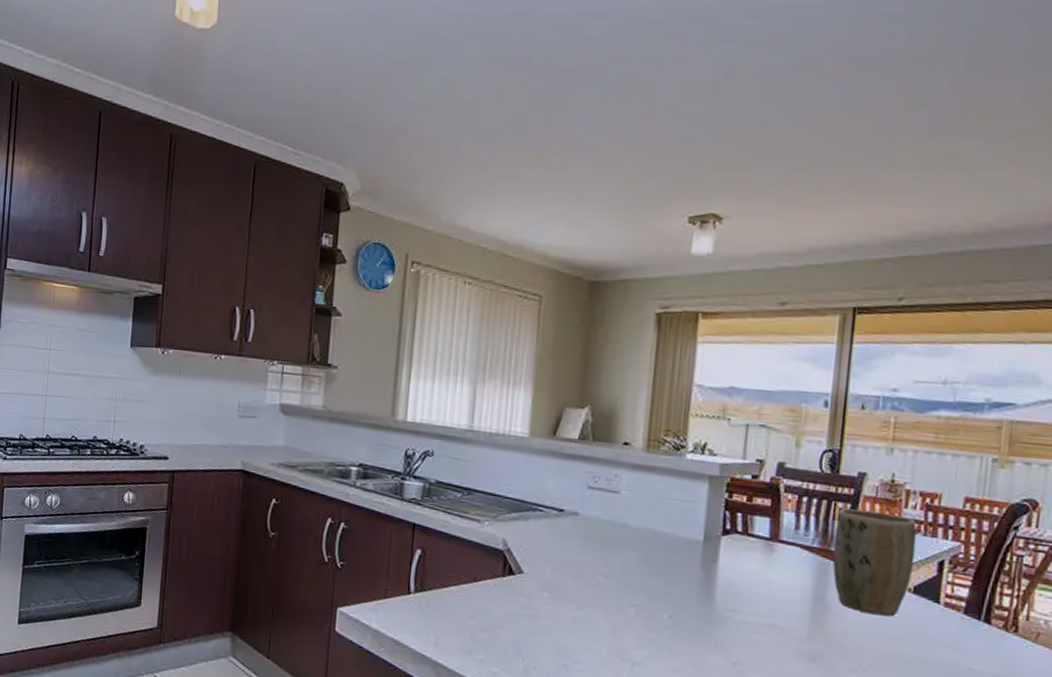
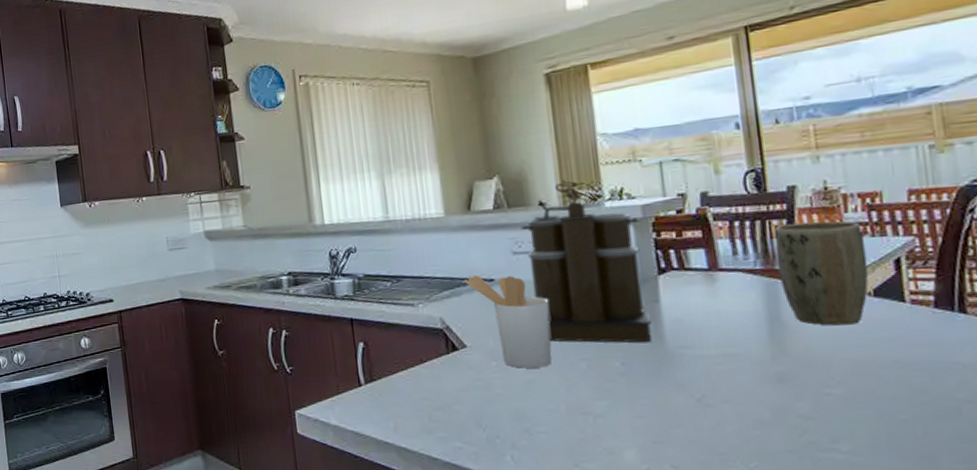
utensil holder: none [534,502,613,607] -> present [464,274,552,368]
coffee maker: none [599,422,716,601] -> present [521,179,652,343]

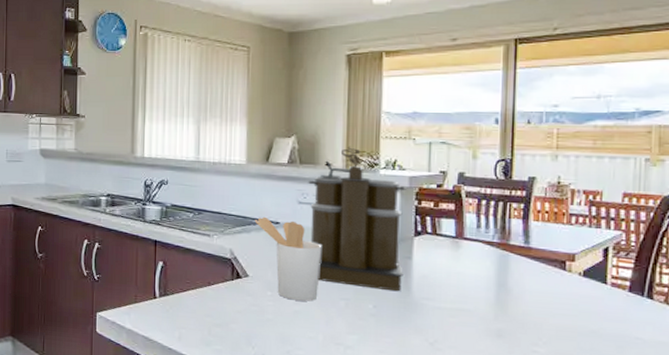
plant pot: present [774,221,869,326] -> none [510,208,583,297]

